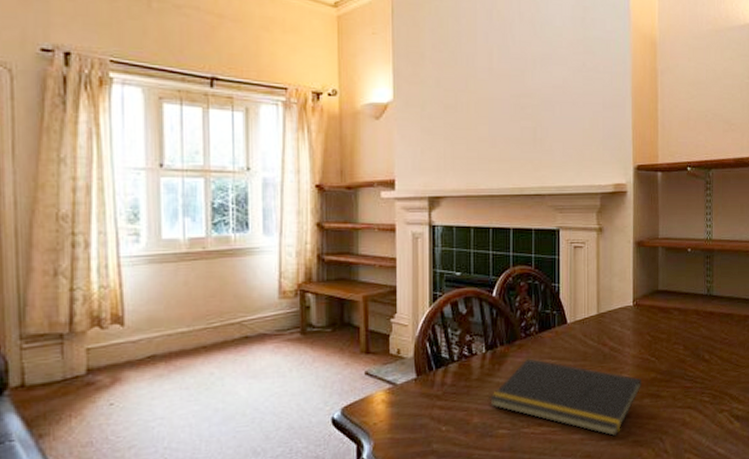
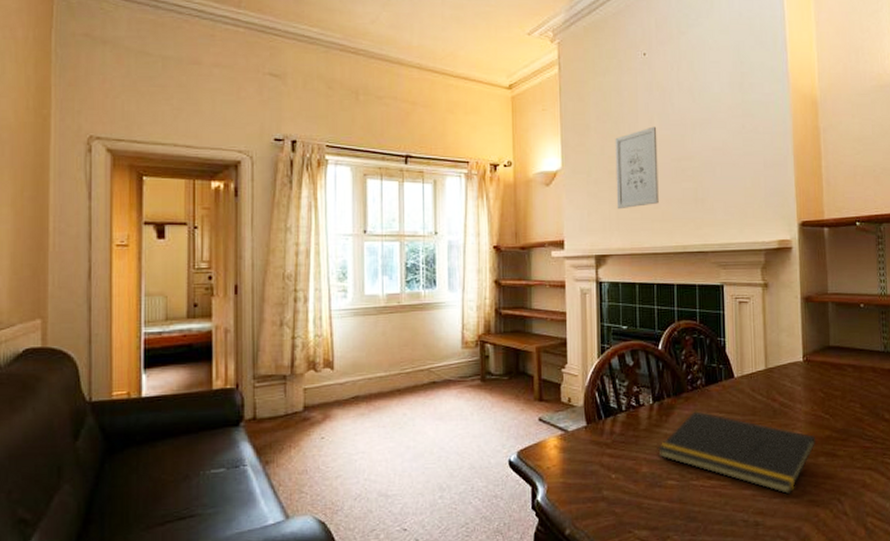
wall art: none [452,59,496,148] -> present [615,126,659,210]

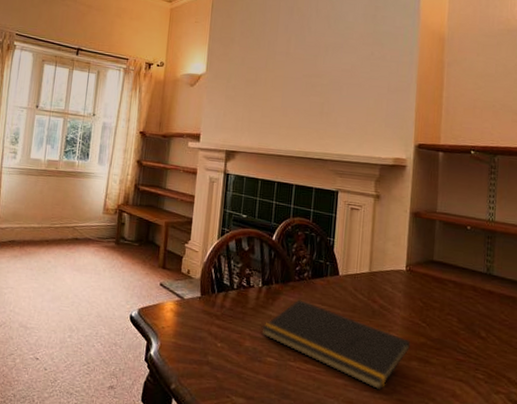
wall art: present [615,126,659,210] -> none [249,45,293,114]

